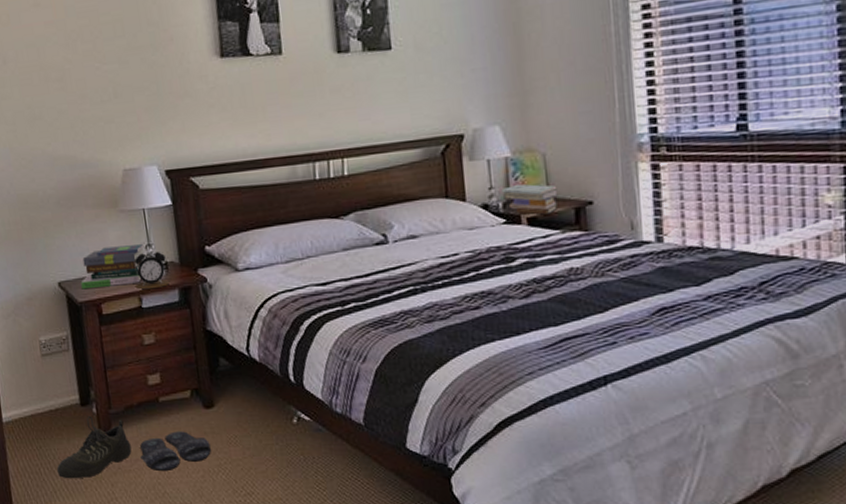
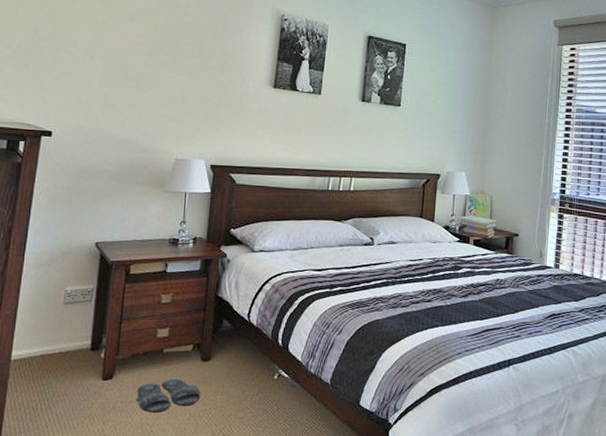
shoe: present [56,415,132,479] -> none [53,359,129,416]
books: present [80,244,144,290] -> none [116,219,179,252]
alarm clock: present [135,249,171,290] -> none [165,225,196,258]

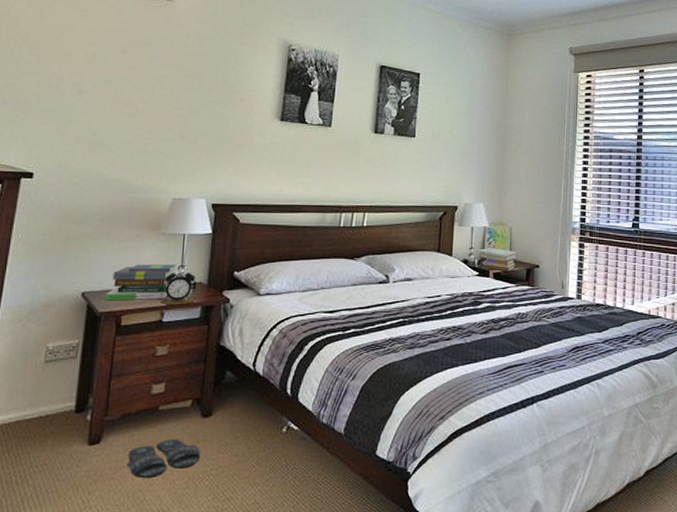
books: none [116,219,179,252] -> present [105,264,177,301]
alarm clock: none [165,225,196,258] -> present [160,270,195,306]

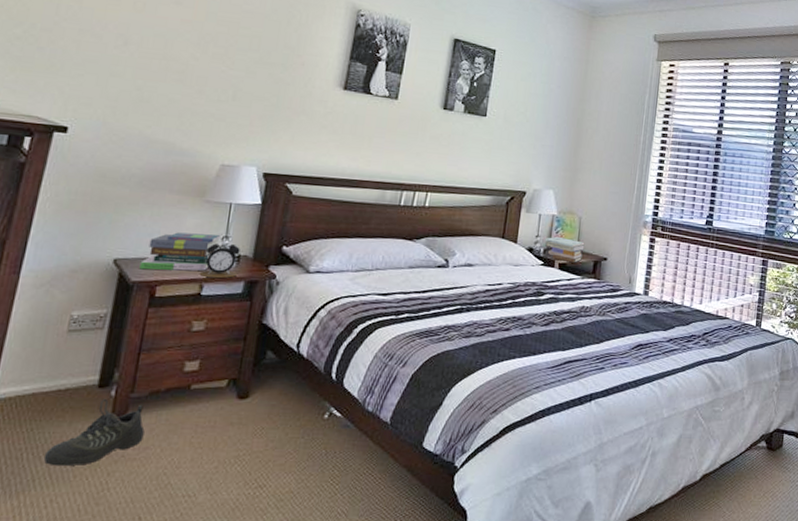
shoe: none [30,422,119,488] -> present [43,398,145,467]
slippers: present [126,439,200,478] -> none [151,420,234,460]

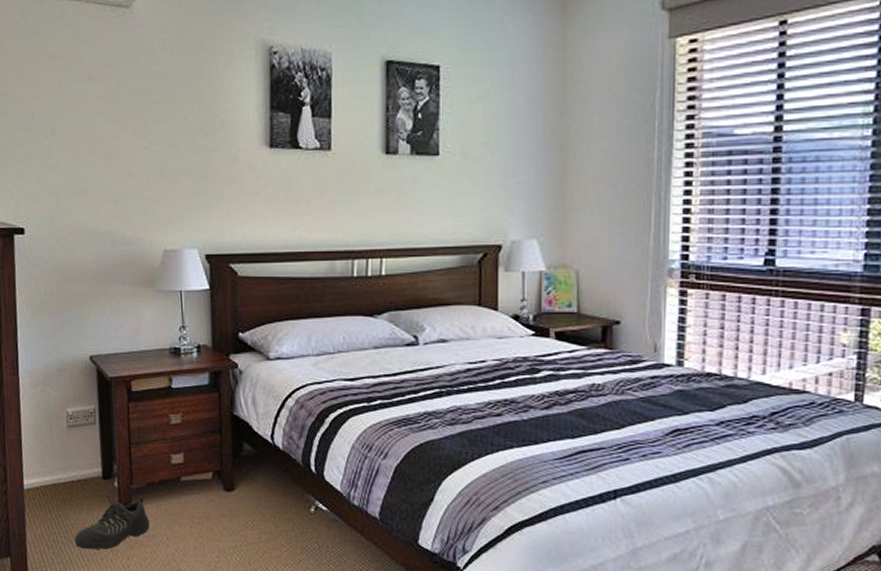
books: present [139,232,221,271] -> none [112,325,178,365]
alarm clock: present [200,241,240,279] -> none [167,331,202,371]
books: present [545,236,585,263] -> none [533,298,587,330]

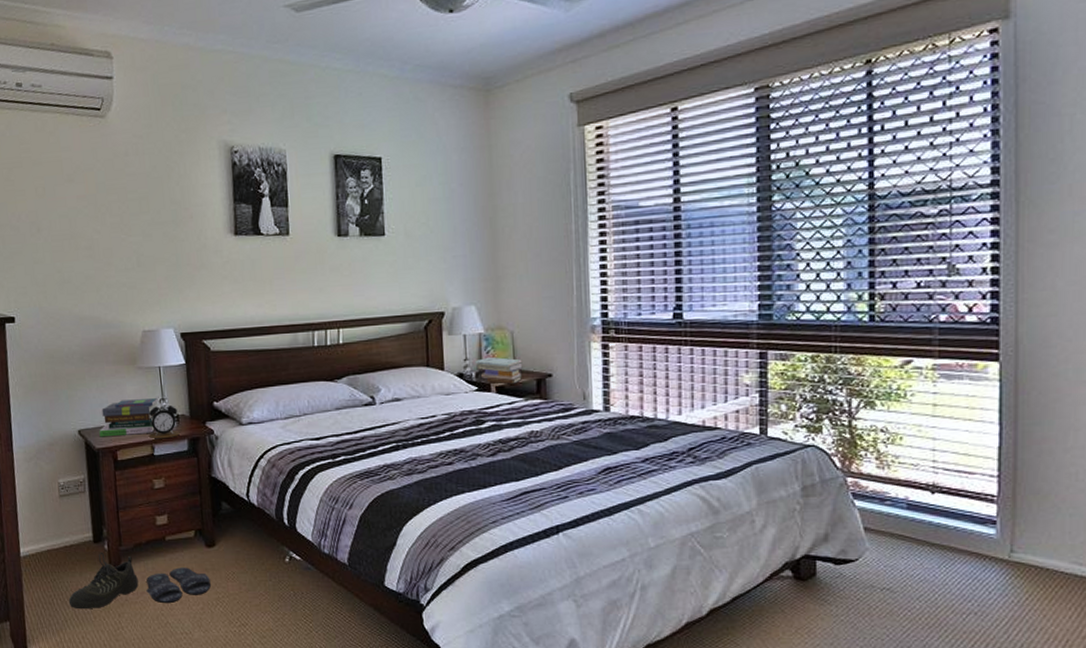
books: none [112,325,178,365] -> present [99,398,159,437]
slippers: none [158,511,228,548] -> present [146,567,211,603]
alarm clock: none [167,331,202,371] -> present [149,403,181,439]
books: none [533,298,587,330] -> present [475,356,523,384]

